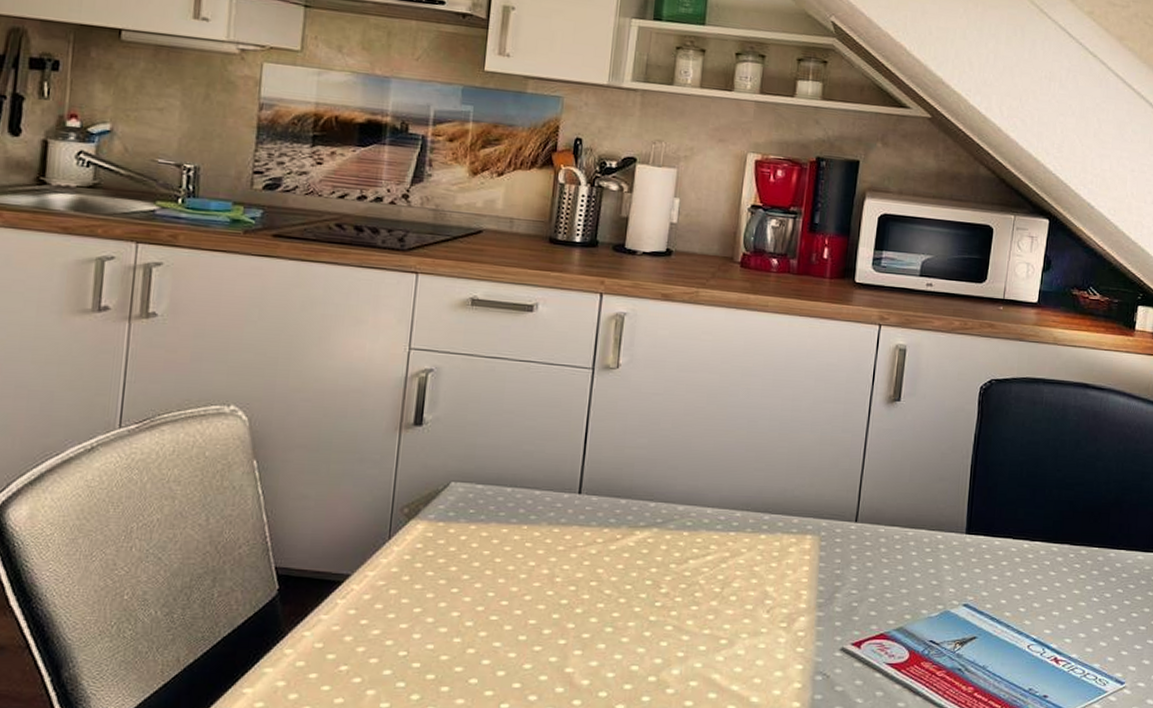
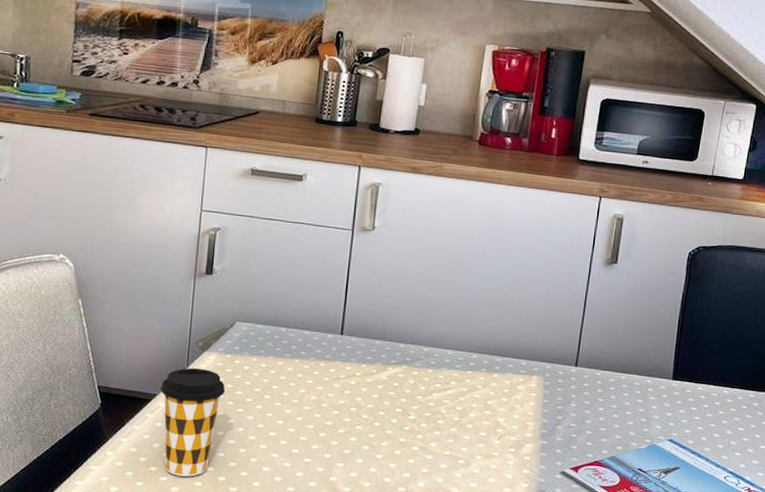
coffee cup: none [355,540,437,676] -> present [161,367,226,477]

